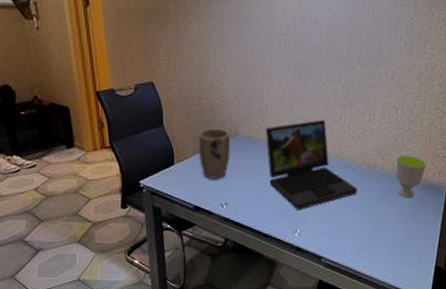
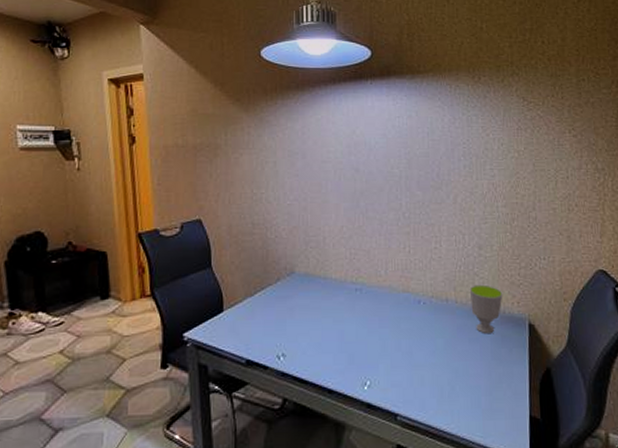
plant pot: present [198,128,231,179] -> none [250,266,287,326]
laptop: present [265,120,357,210] -> none [324,250,430,357]

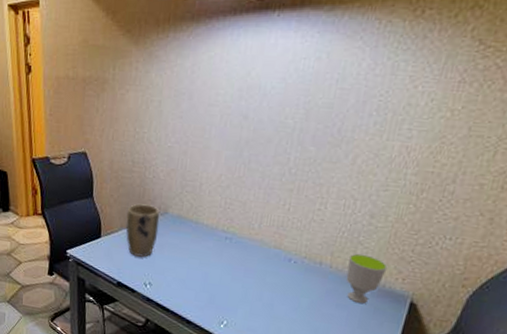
plant pot: none [250,266,287,326] -> present [126,203,160,257]

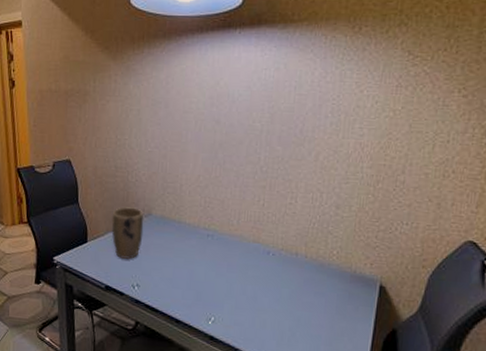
cup: present [346,253,388,304] -> none [320,242,356,290]

